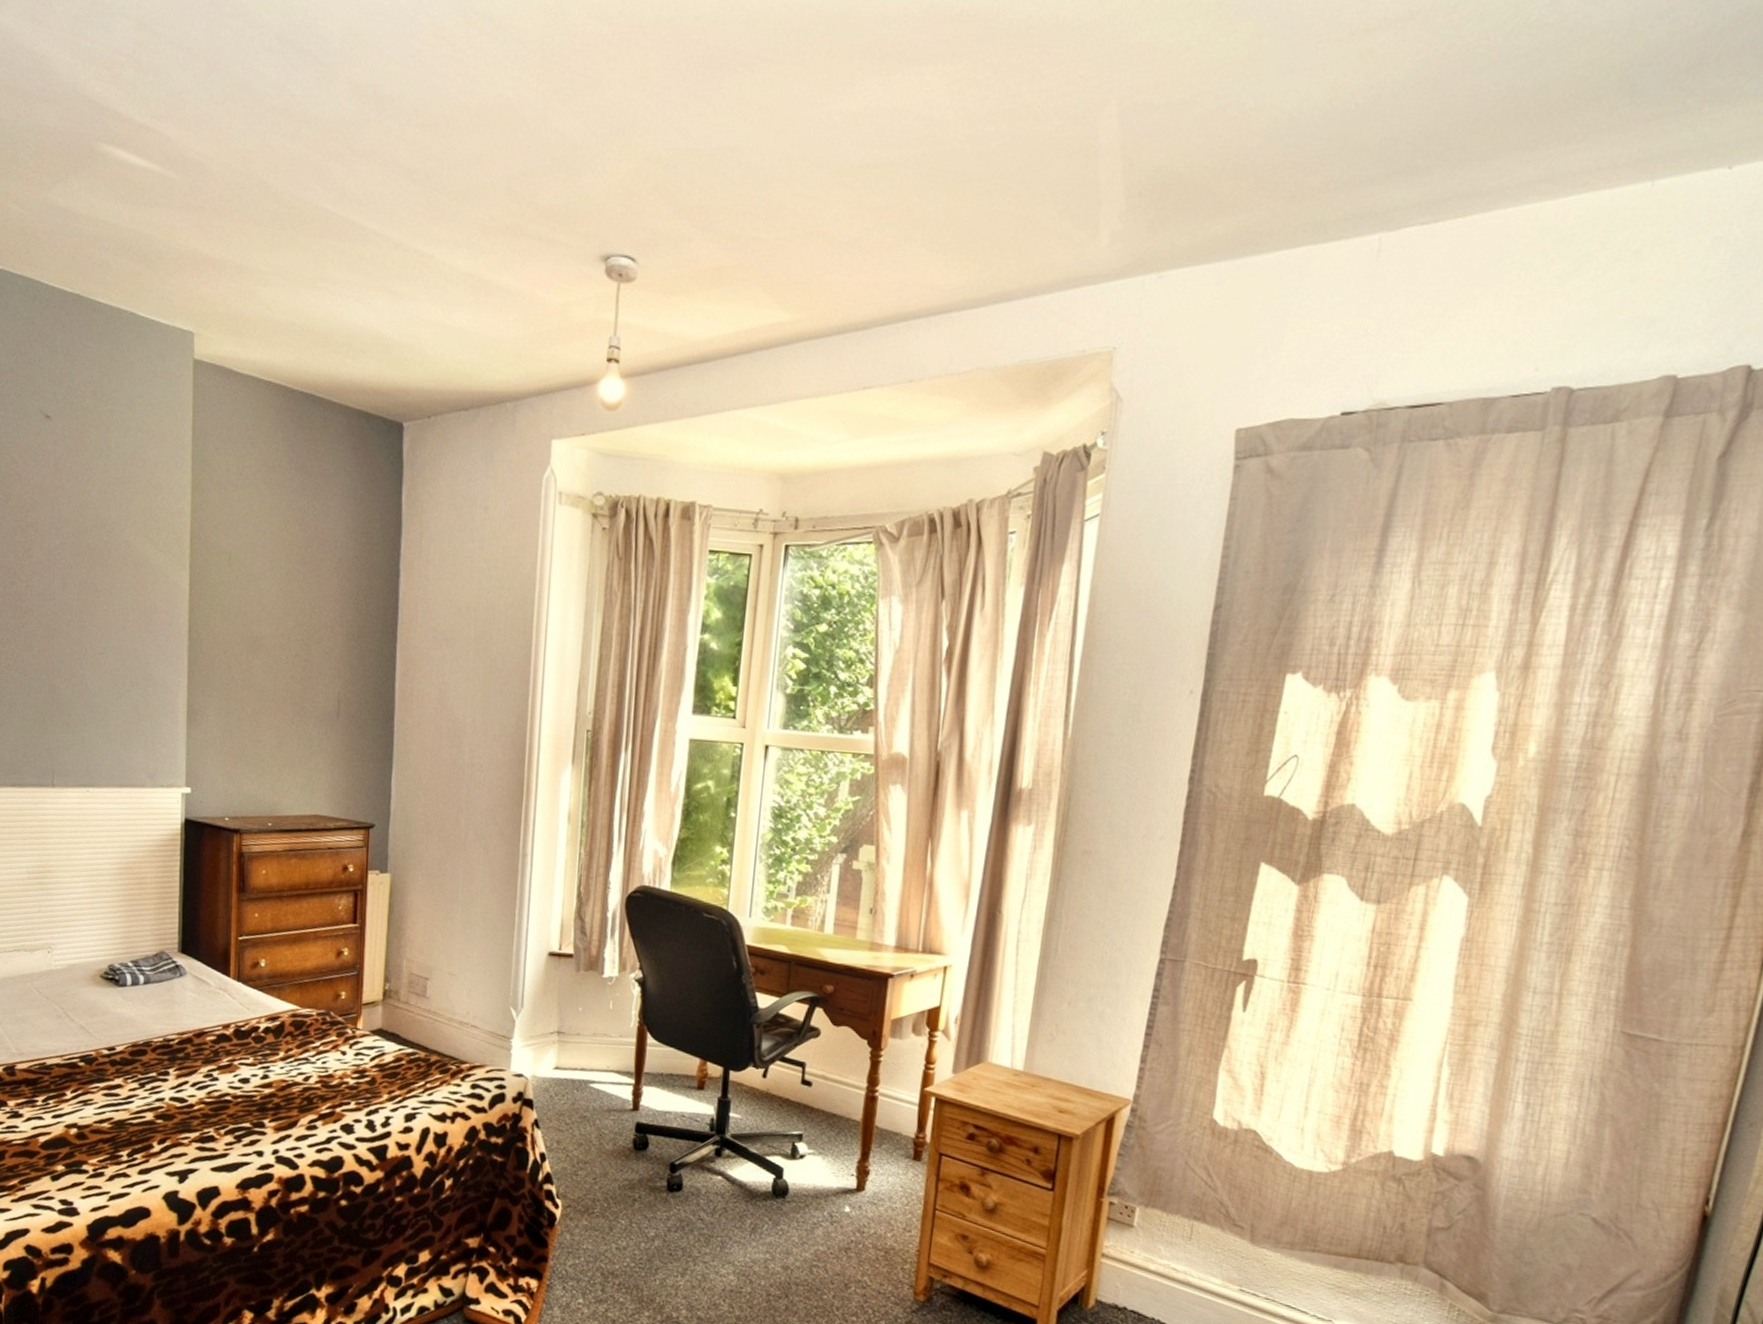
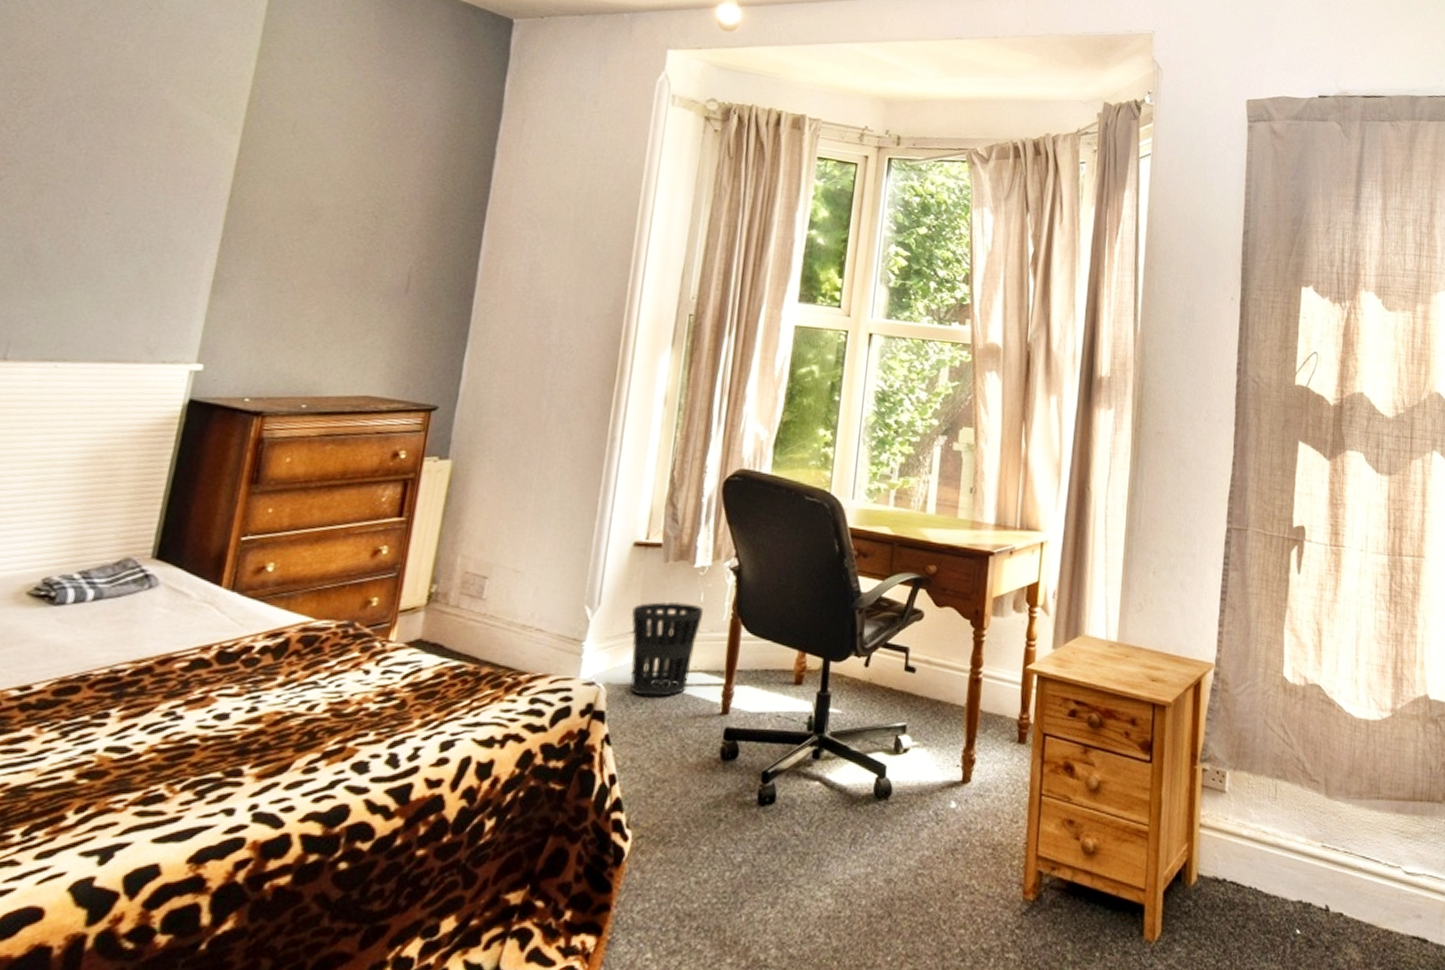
wastebasket: none [550,1007,612,1091] -> present [630,601,703,697]

